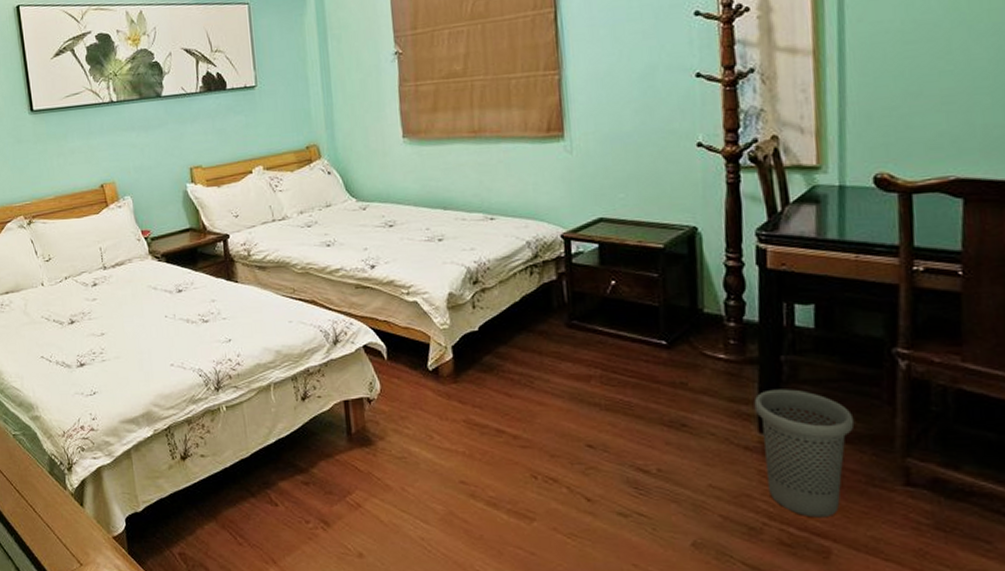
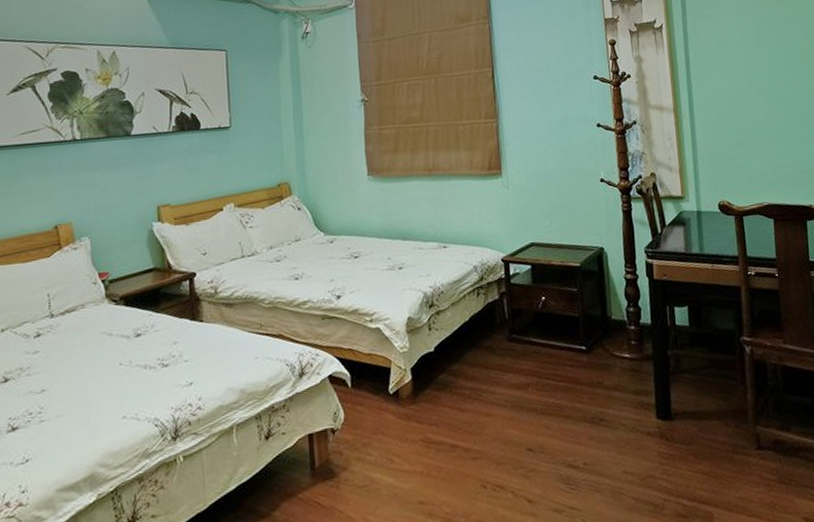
trash bin: present [754,389,855,518] -> none [651,378,721,488]

